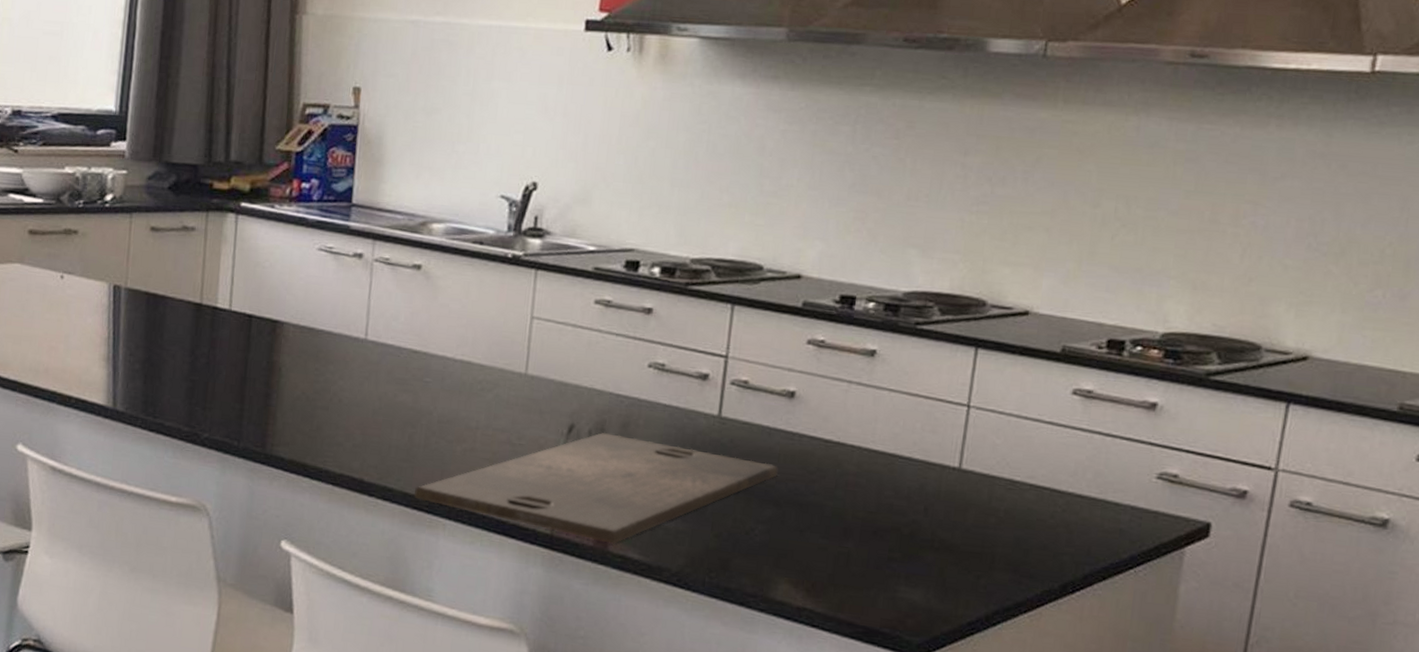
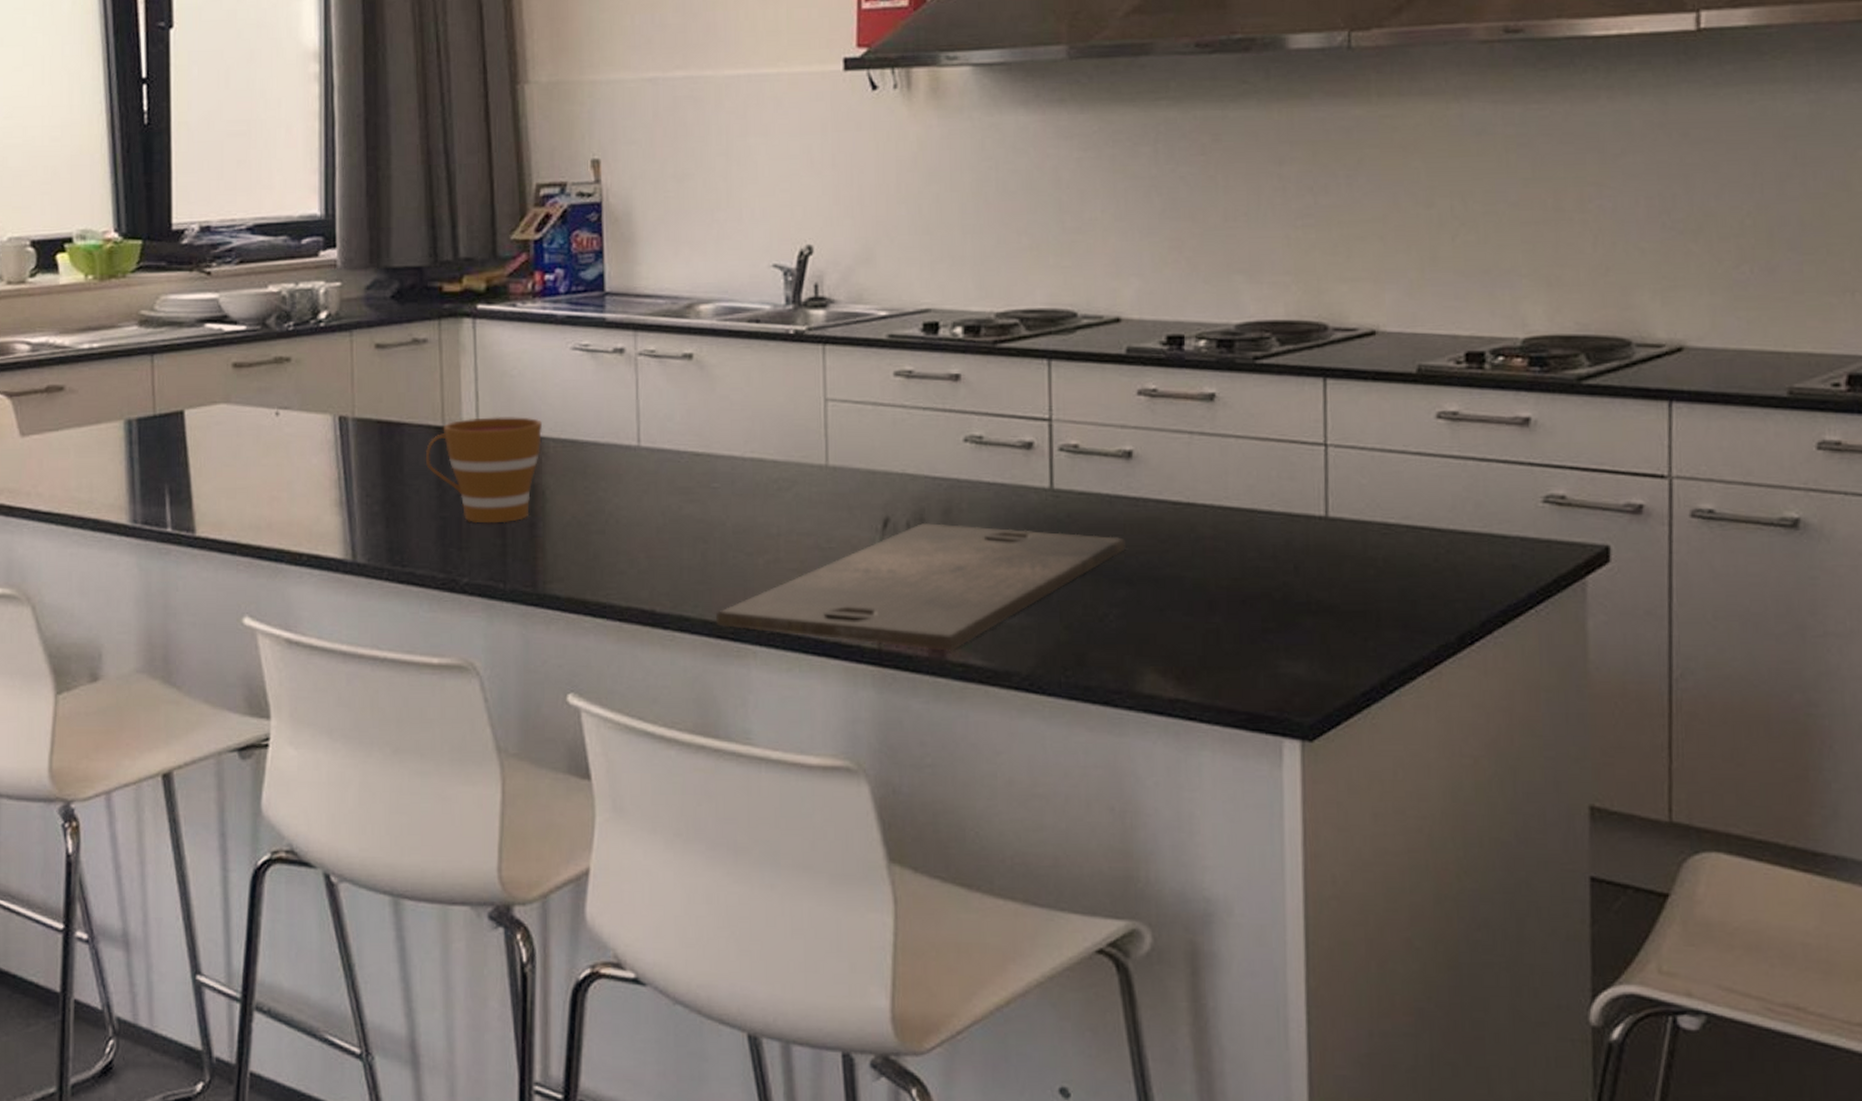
cup: none [183,299,286,391] -> present [426,416,543,523]

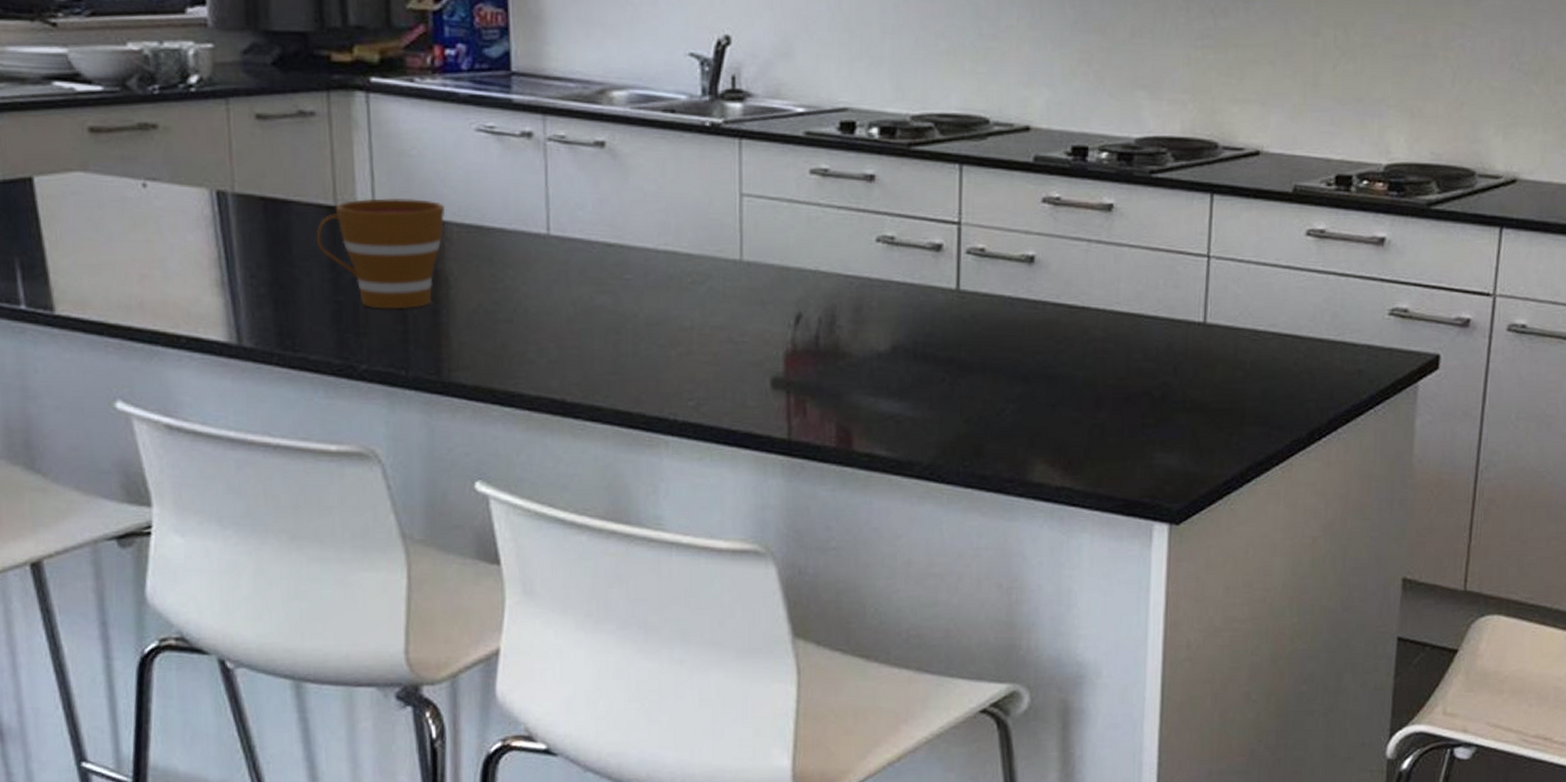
cutting board: present [715,522,1126,651] -> none [627,319,1024,442]

